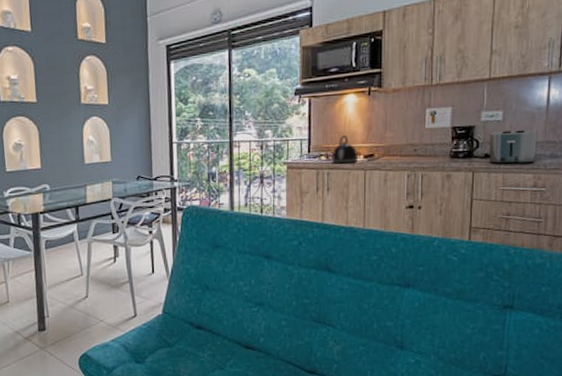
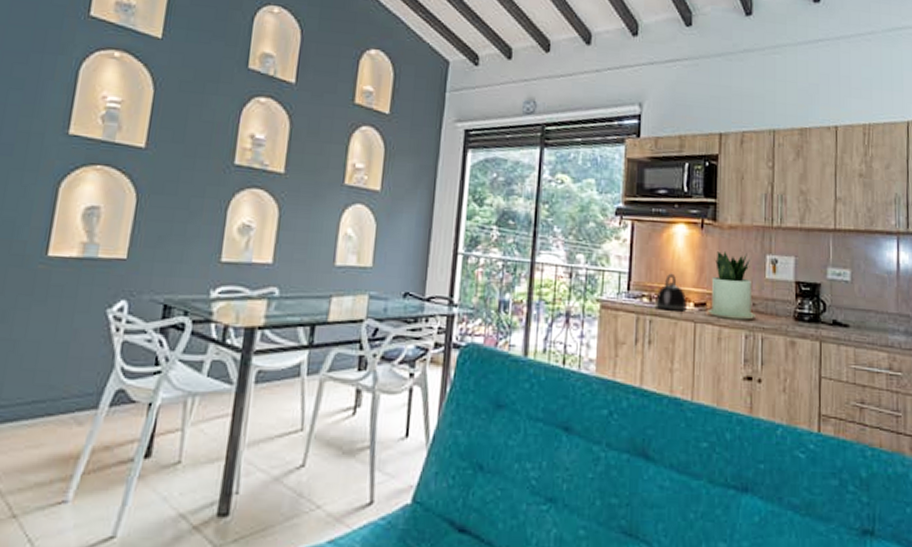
planter: none [375,109,416,165] -> present [707,250,756,320]
toaster: present [489,129,538,164] -> none [838,293,890,340]

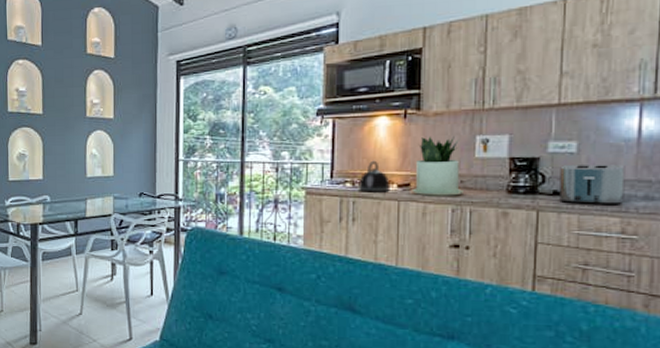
toaster: none [838,293,890,340] -> present [559,164,625,205]

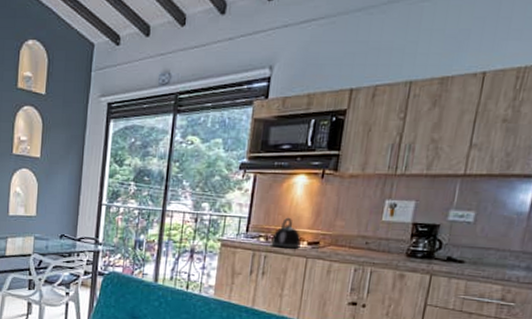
planter: present [411,135,463,196] -> none [320,197,370,256]
toaster: present [559,164,625,205] -> none [452,232,514,274]

